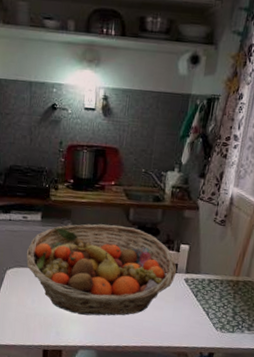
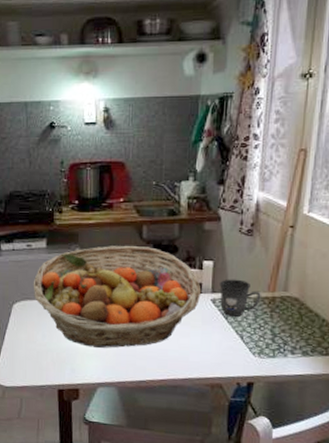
mug: none [192,262,228,296] -> present [220,279,261,317]

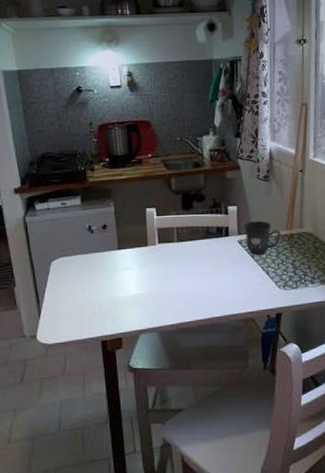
fruit basket: present [33,245,202,348] -> none [70,196,229,296]

